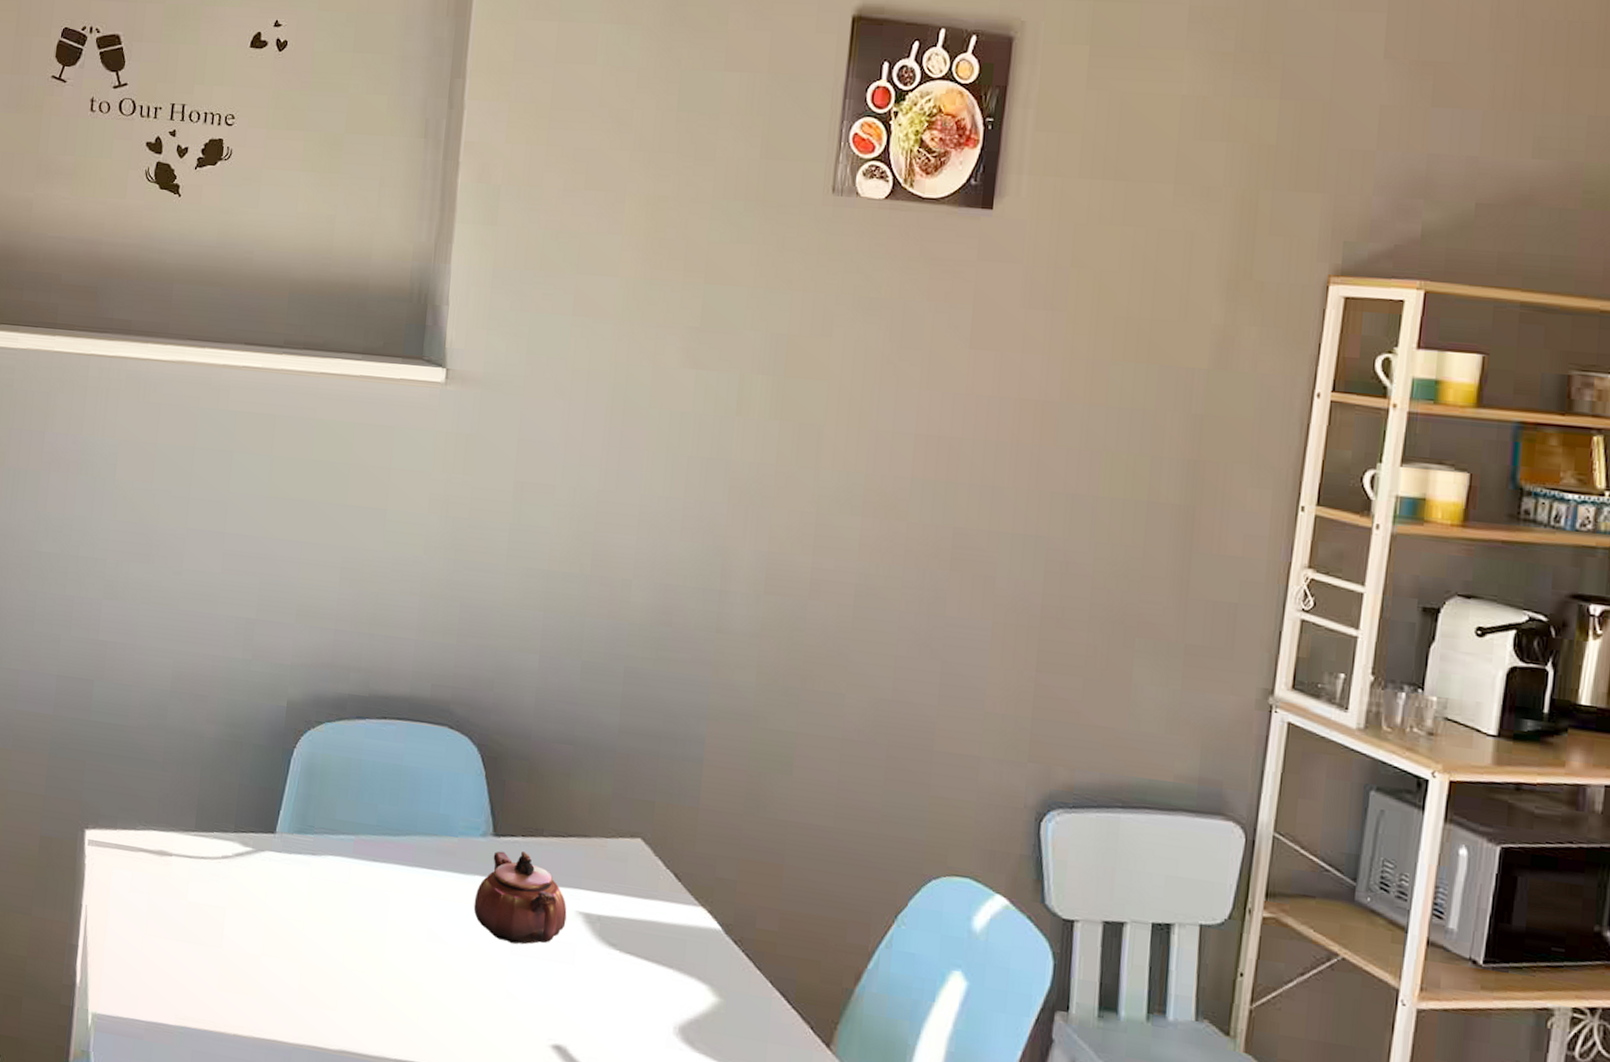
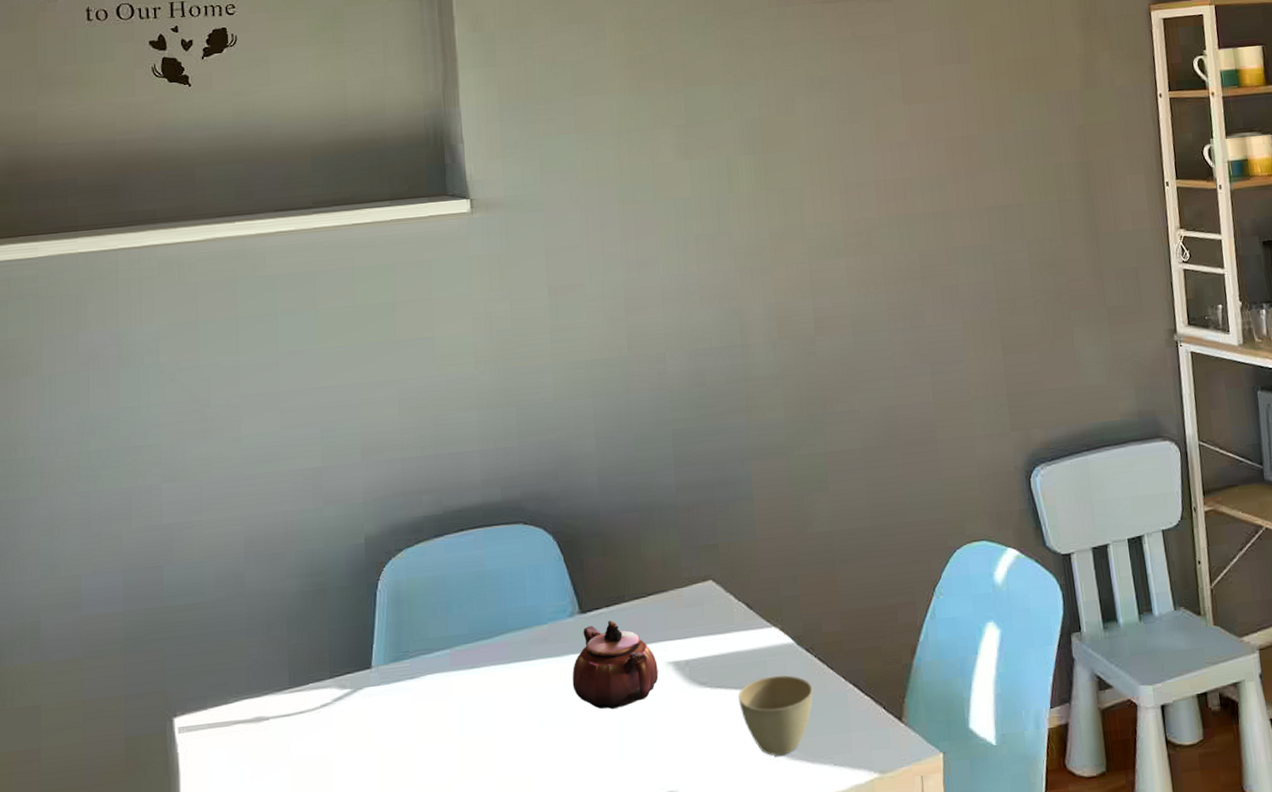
cup: none [648,956,734,1045] -> present [738,675,813,756]

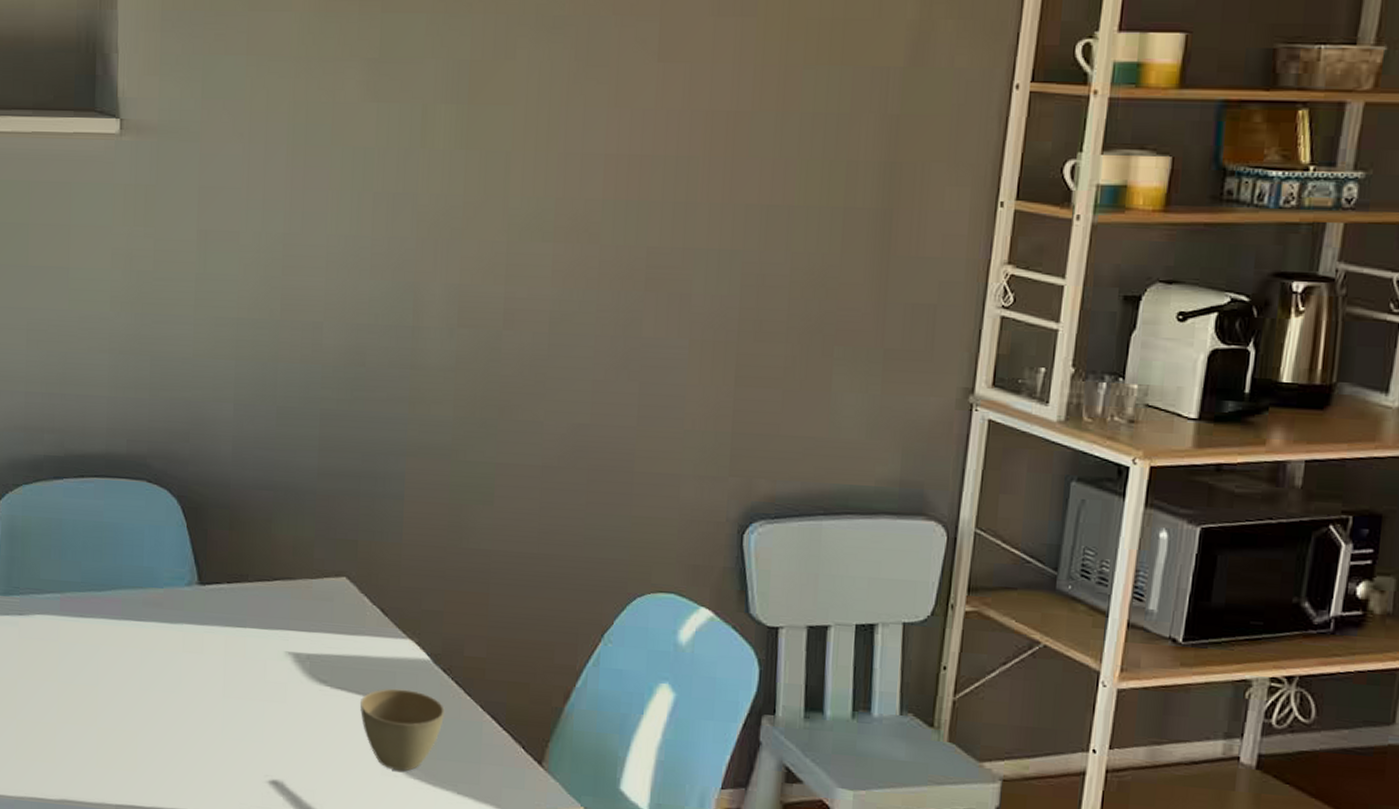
teapot: present [572,620,659,709] -> none [183,598,276,687]

